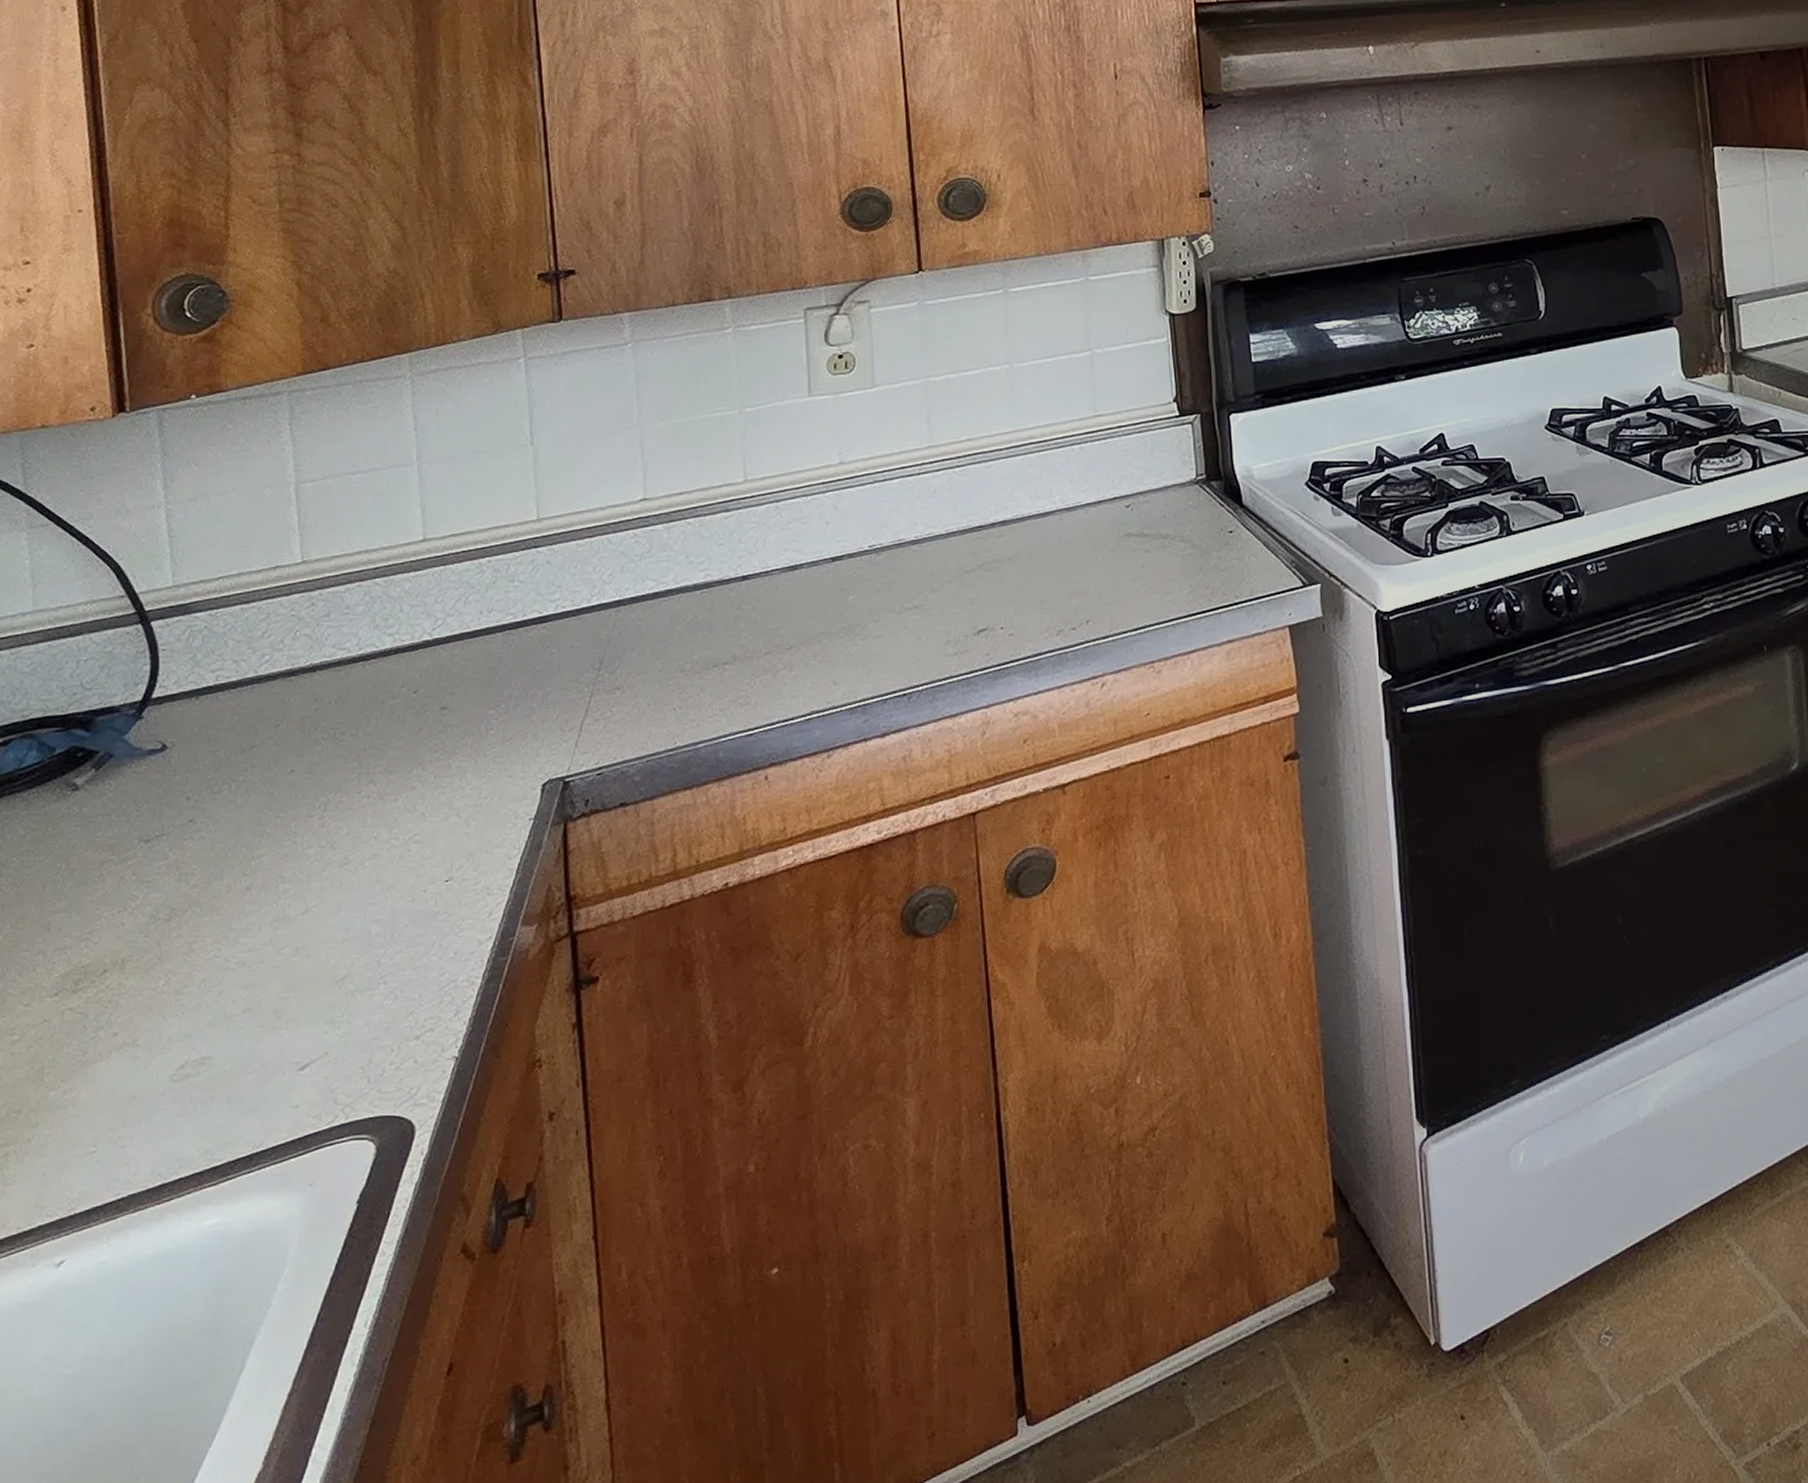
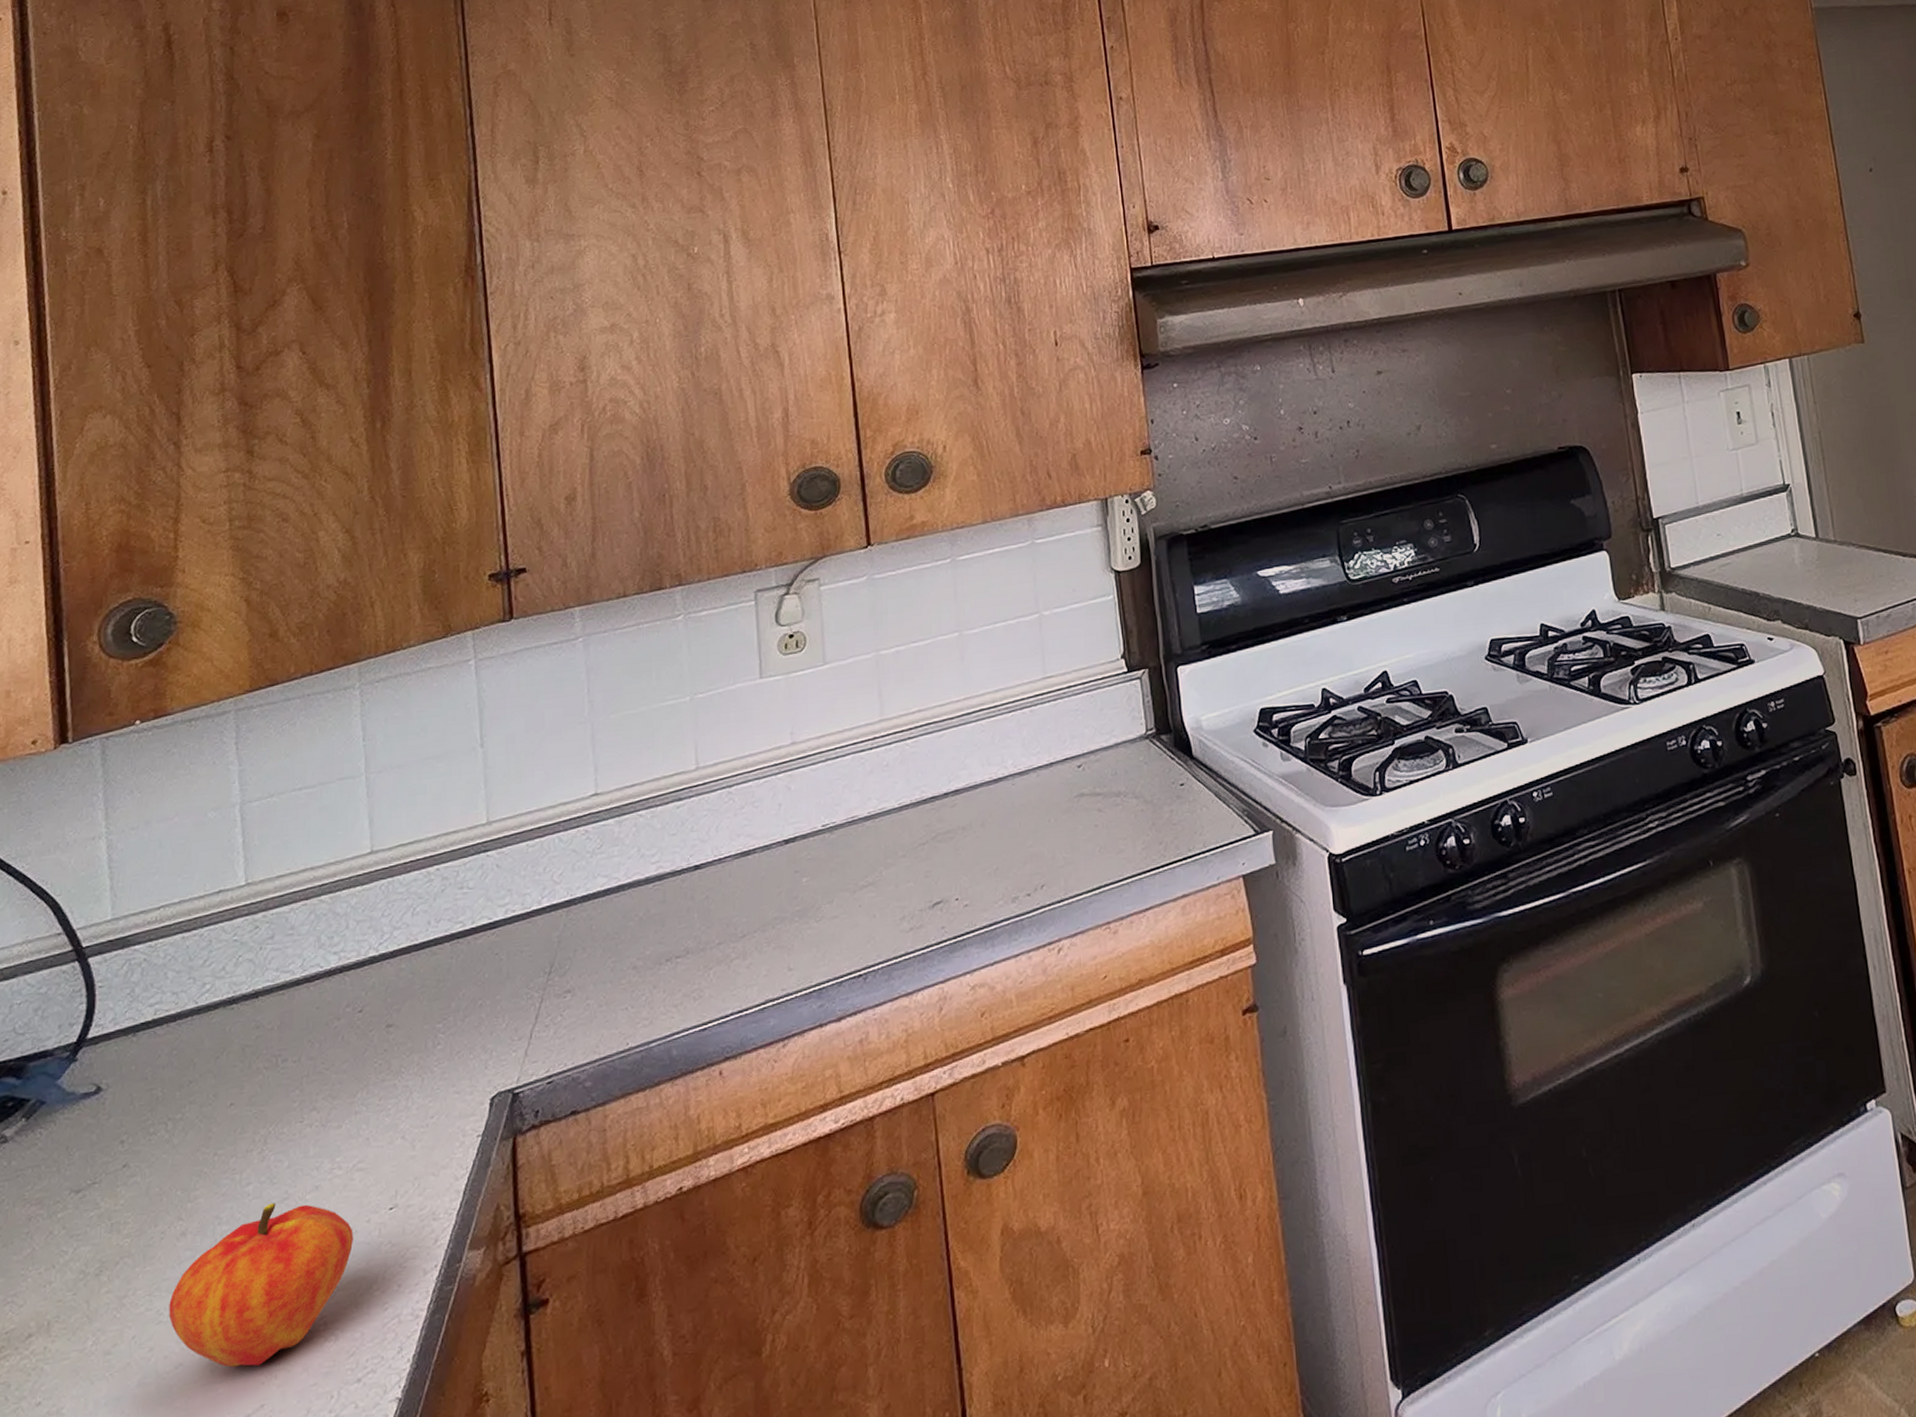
fruit: none [236,867,411,1016] -> present [169,1203,353,1367]

